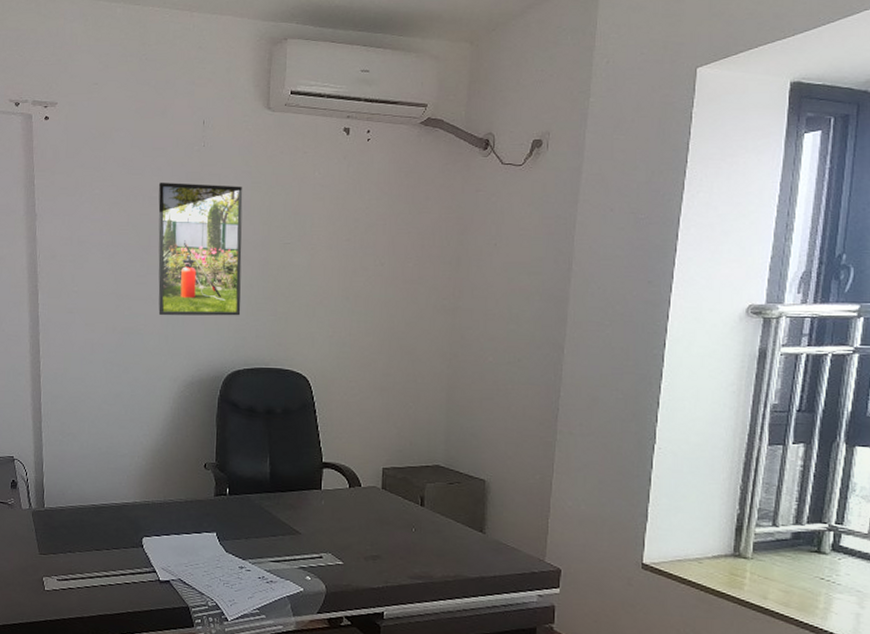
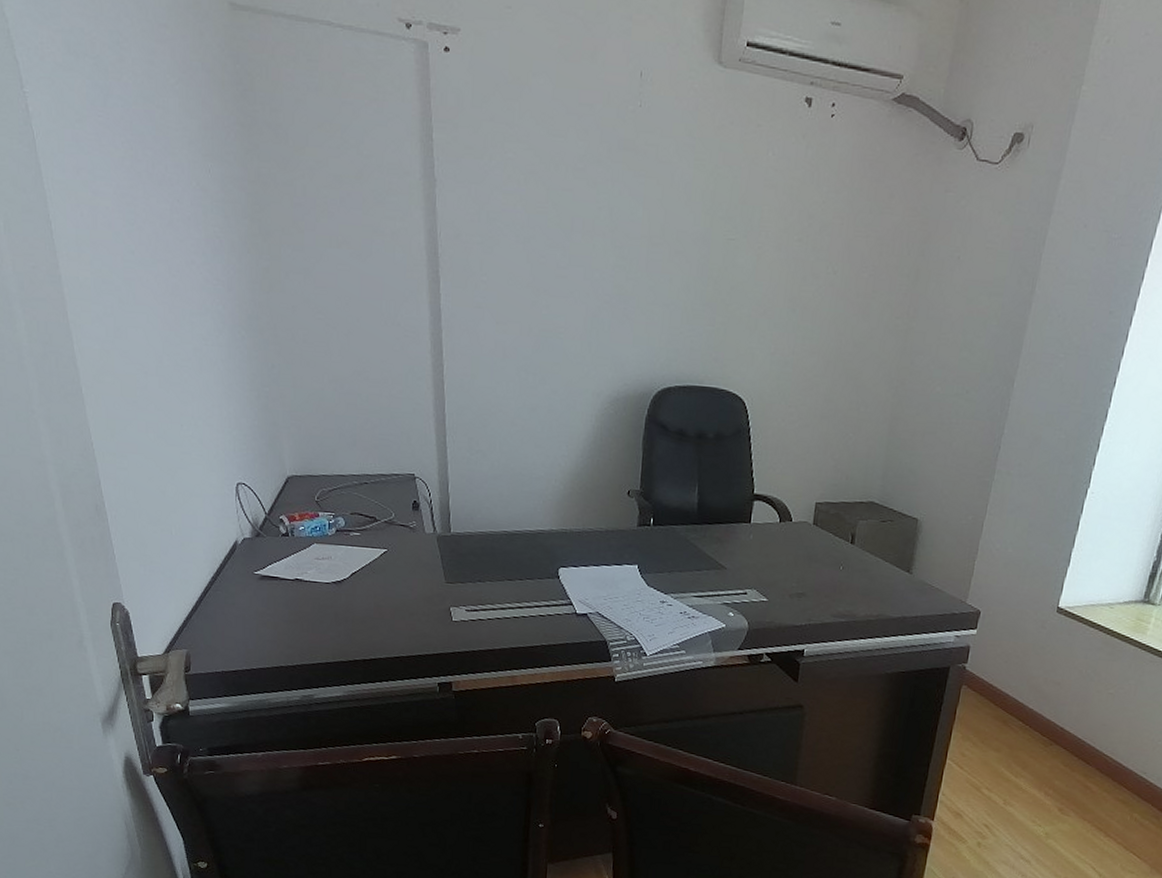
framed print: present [158,183,243,316] -> none [581,150,684,324]

